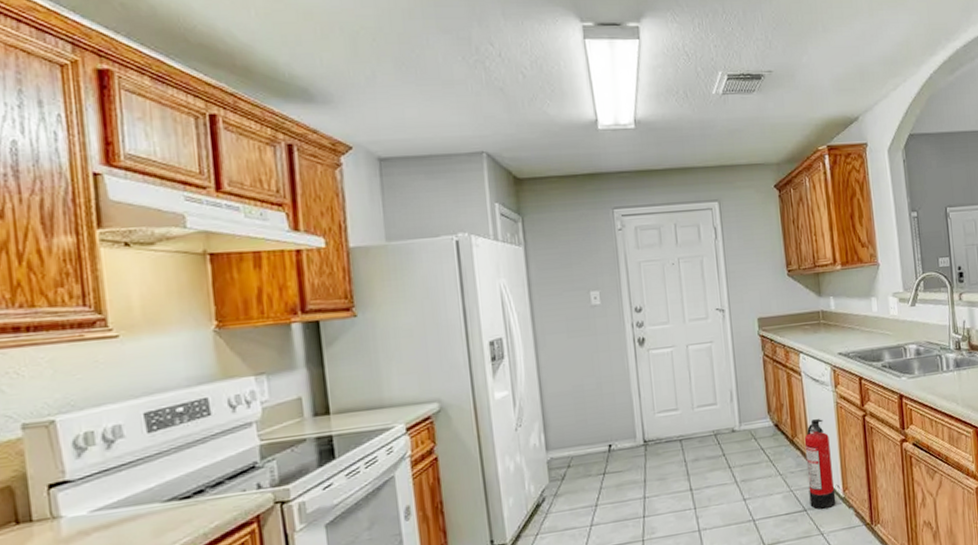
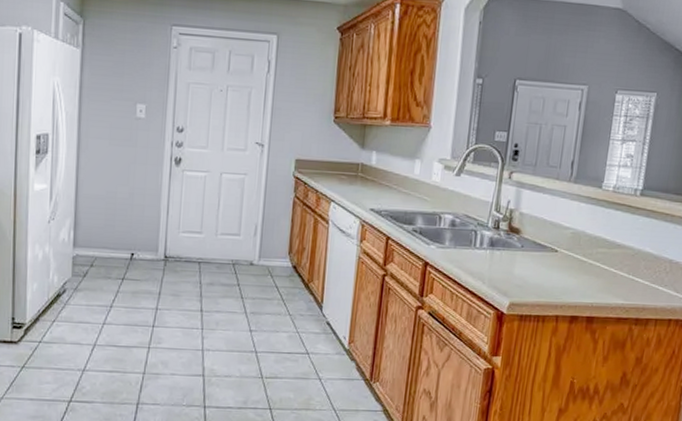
fire extinguisher: present [804,419,836,510] -> none [313,269,345,357]

